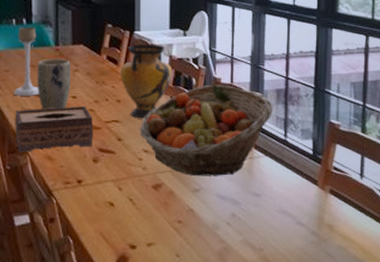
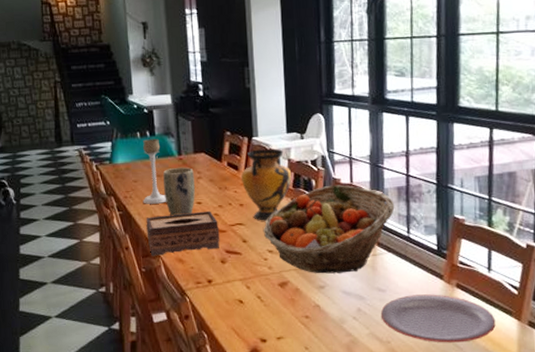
plate: none [254,200,366,251] -> present [380,294,496,343]

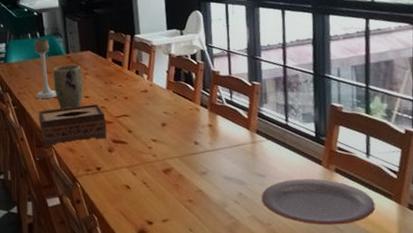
vase: present [241,148,292,221] -> none [125,45,173,112]
fruit basket: present [263,184,395,274] -> none [146,77,273,161]

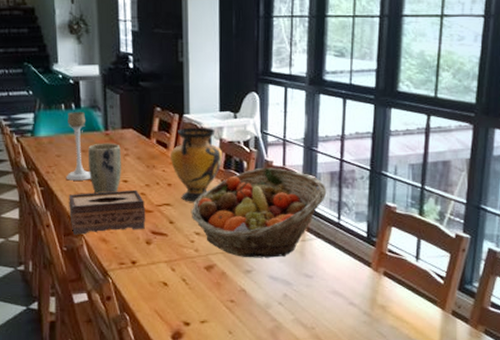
vase: none [125,45,173,112] -> present [171,127,223,202]
fruit basket: none [146,77,273,161] -> present [190,167,327,258]
plate: present [261,178,376,225] -> none [306,281,420,330]

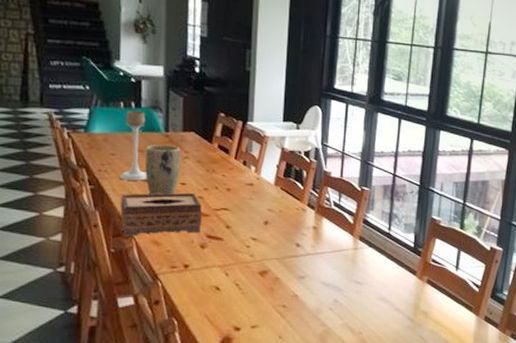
vase: present [171,127,223,202] -> none [231,134,284,208]
fruit basket: present [190,167,327,258] -> none [248,177,380,265]

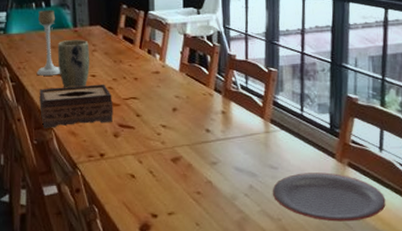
plate: none [355,288,458,335] -> present [272,172,386,222]

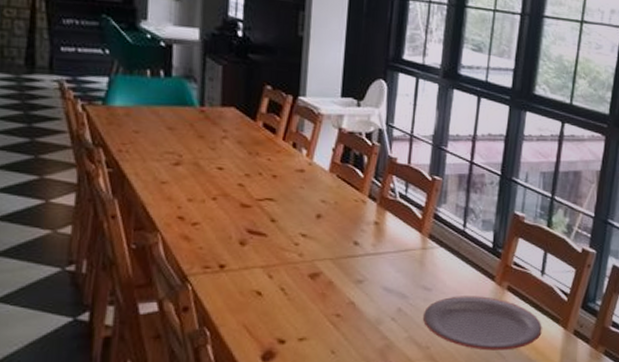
candle holder: present [36,10,61,76] -> none [143,80,178,164]
tissue box: present [39,84,114,128] -> none [143,179,243,230]
plant pot: present [58,40,90,88] -> none [174,121,218,182]

